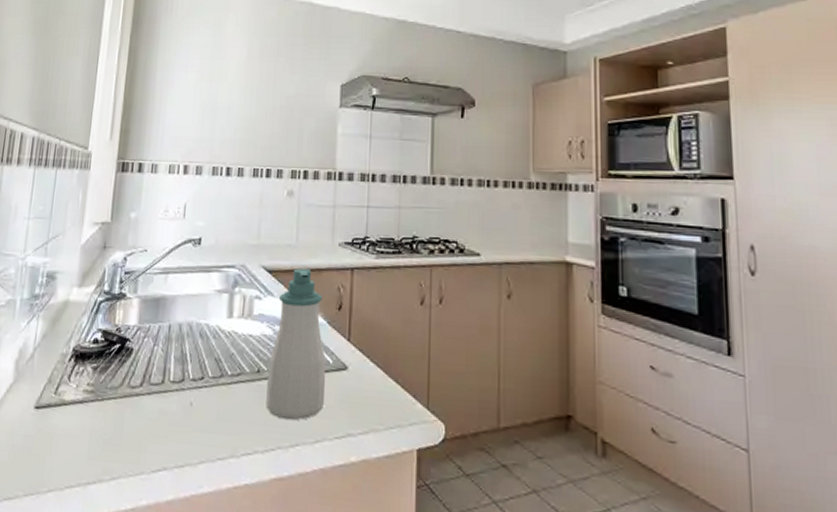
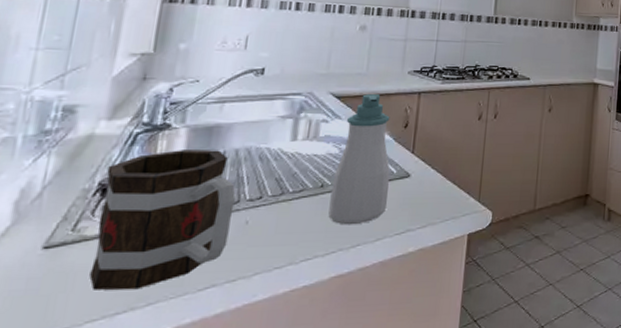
mug: none [68,320,181,462] -> present [89,150,236,290]

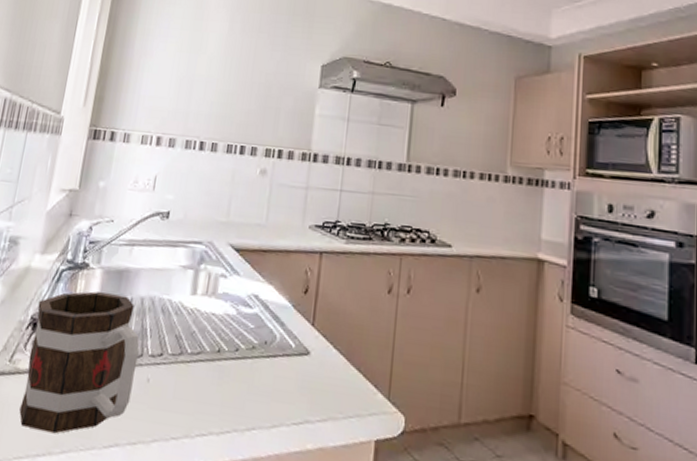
soap bottle: present [328,94,390,225] -> none [224,249,289,404]

